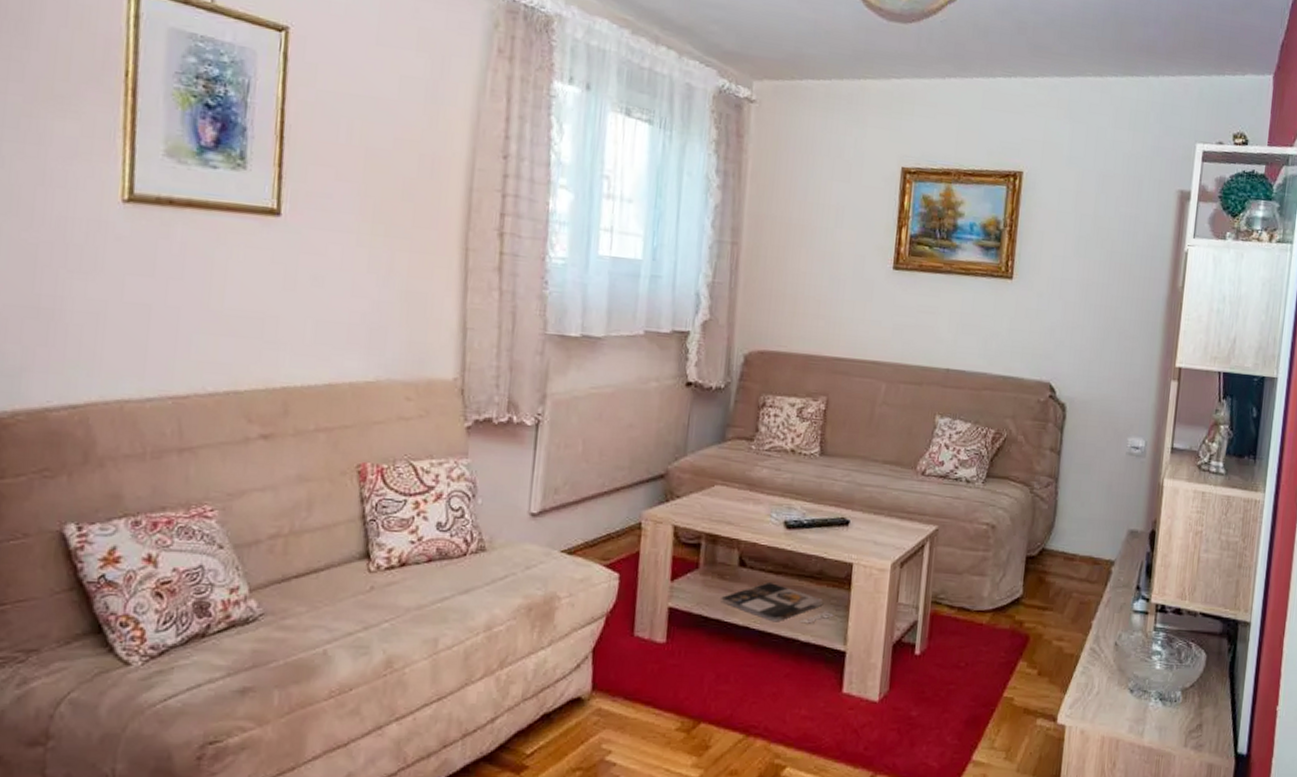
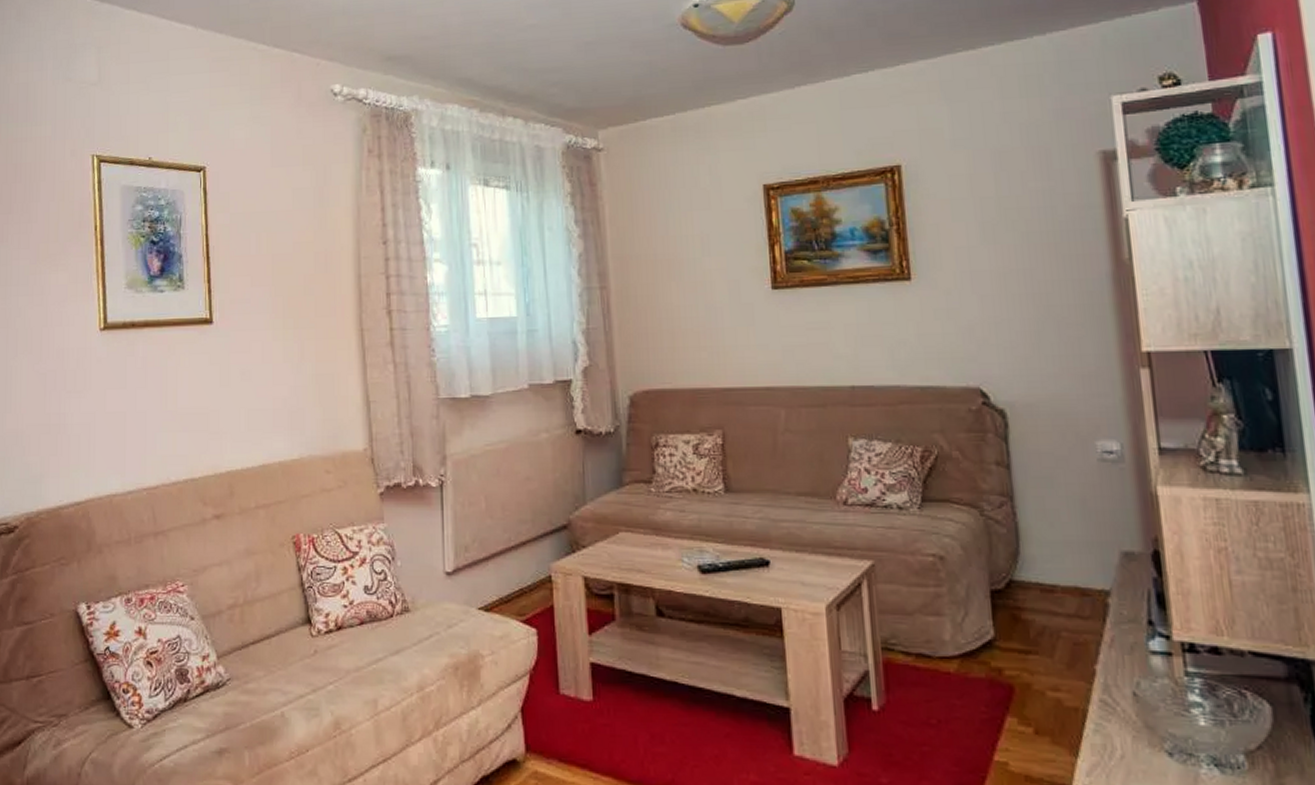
magazine: present [721,581,834,624] -> none [643,631,769,677]

